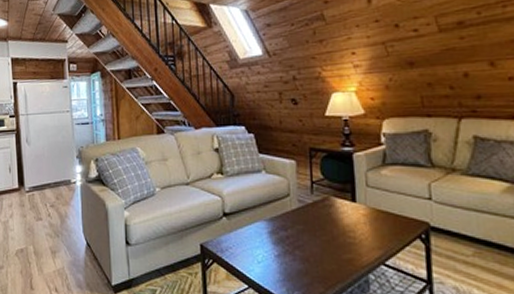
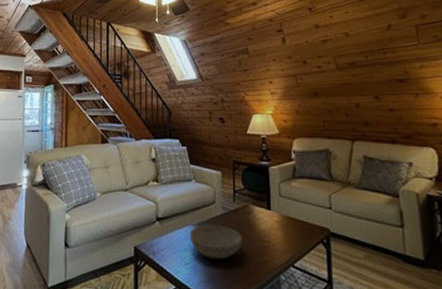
bowl: none [261,220,323,257] -> present [189,225,243,259]

